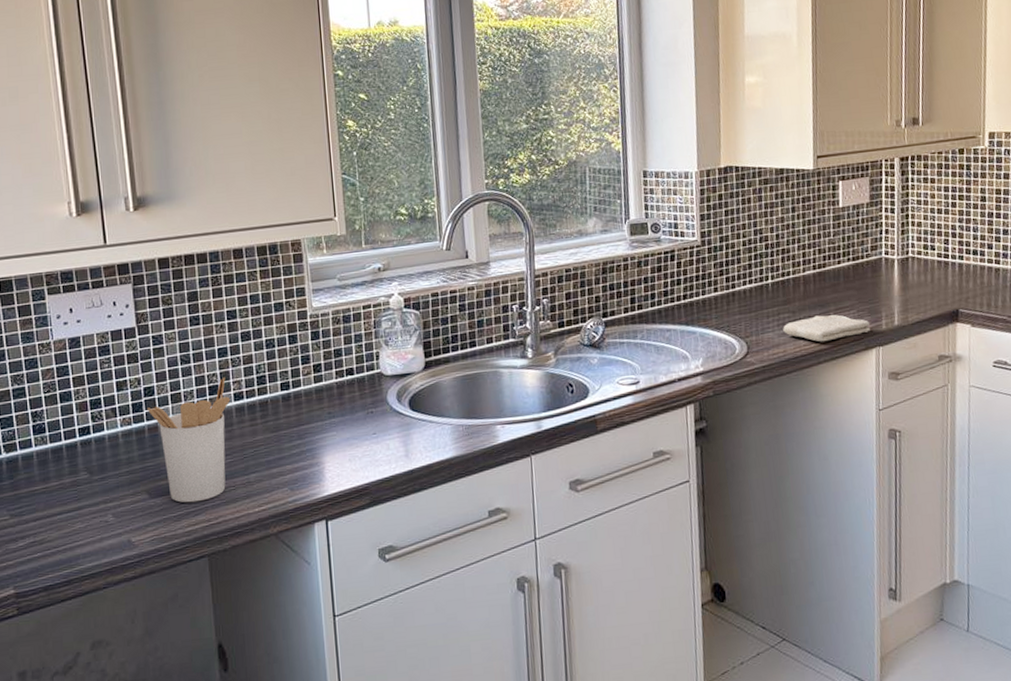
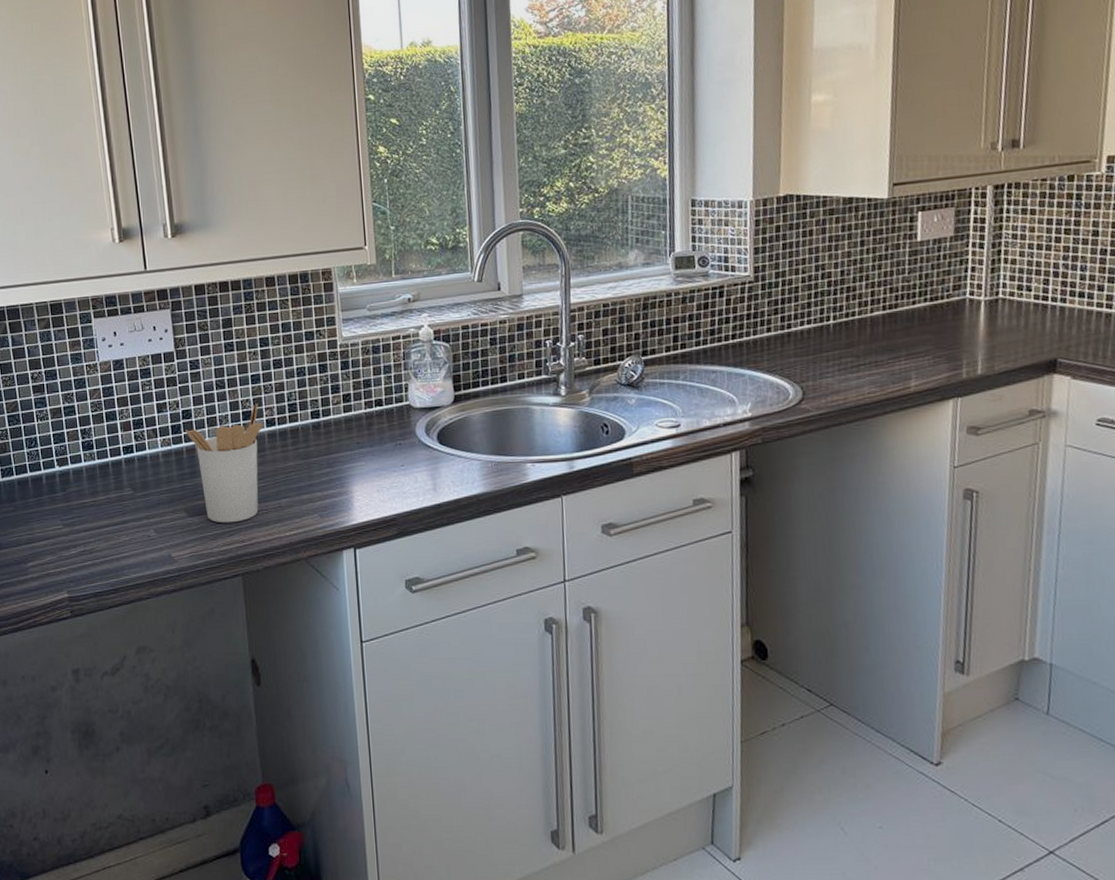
washcloth: present [783,315,870,342] -> none [844,360,948,390]

